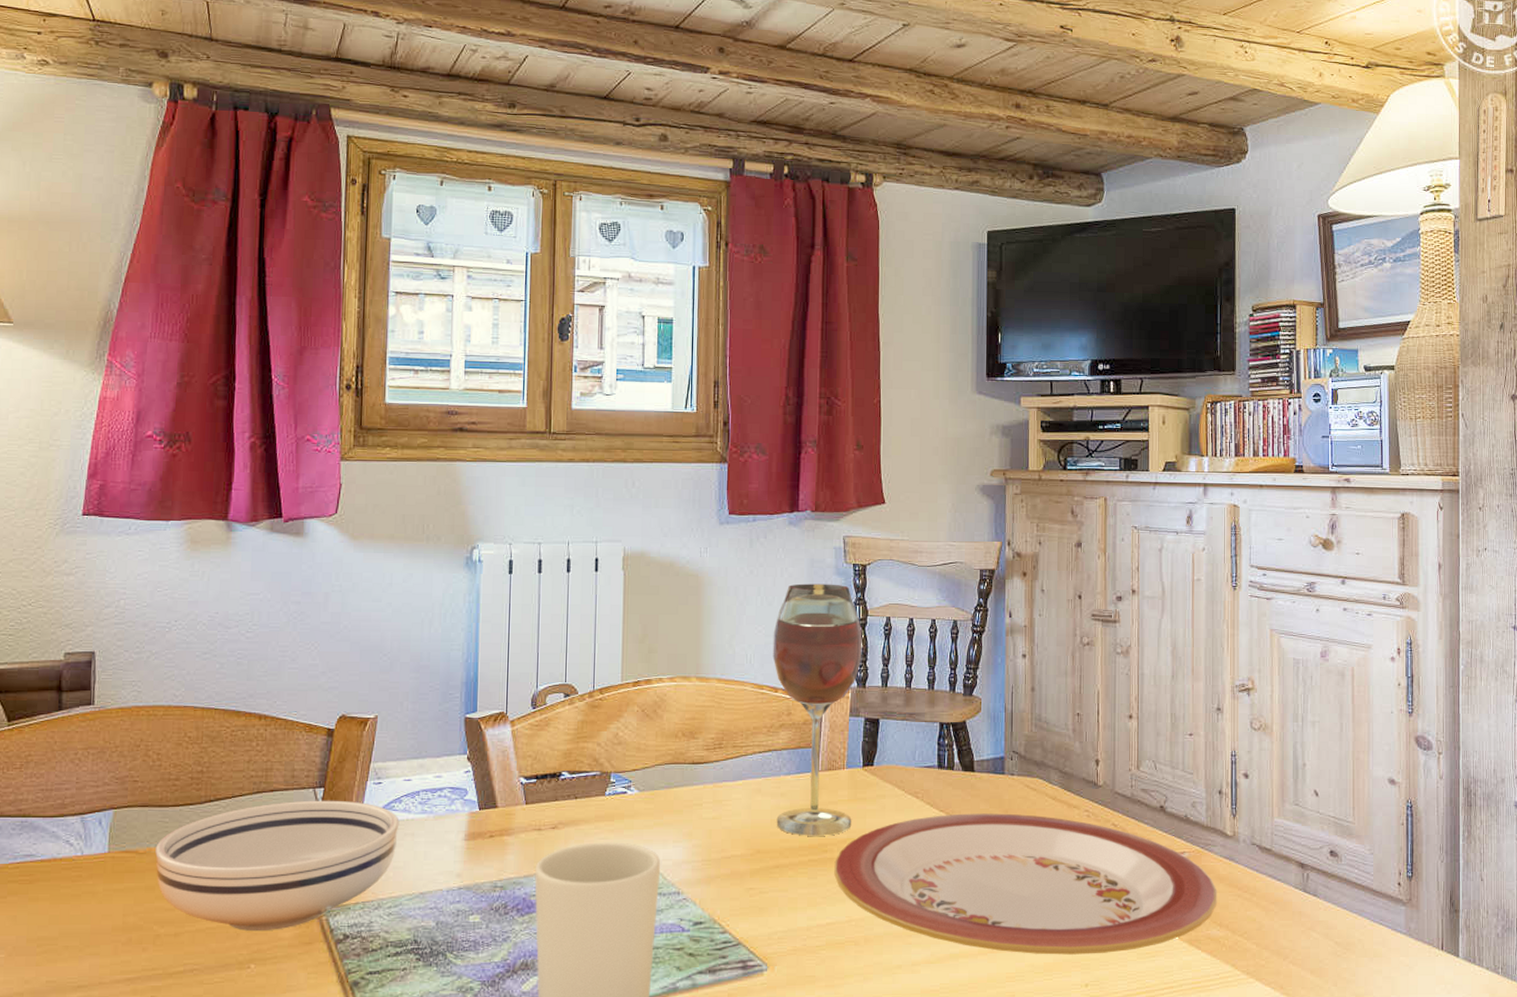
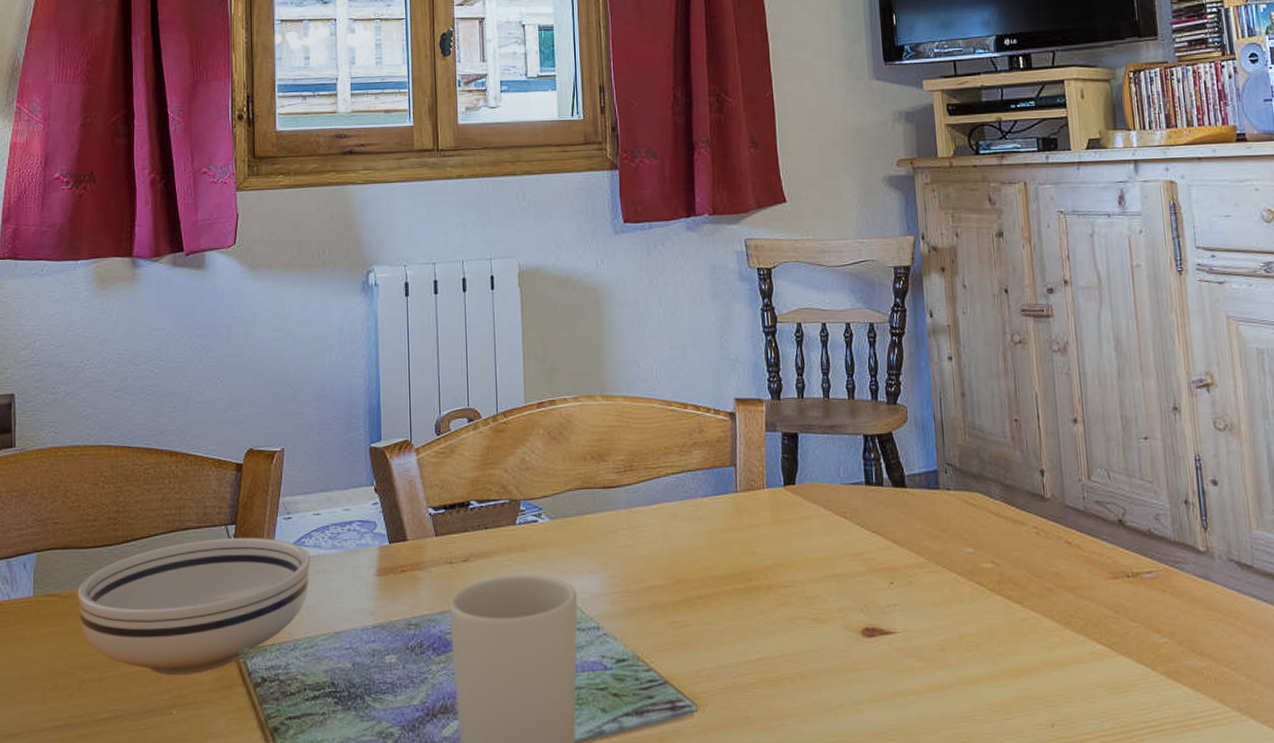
wineglass: present [772,583,862,836] -> none [678,290,777,563]
plate: present [834,813,1217,955] -> none [761,532,1196,691]

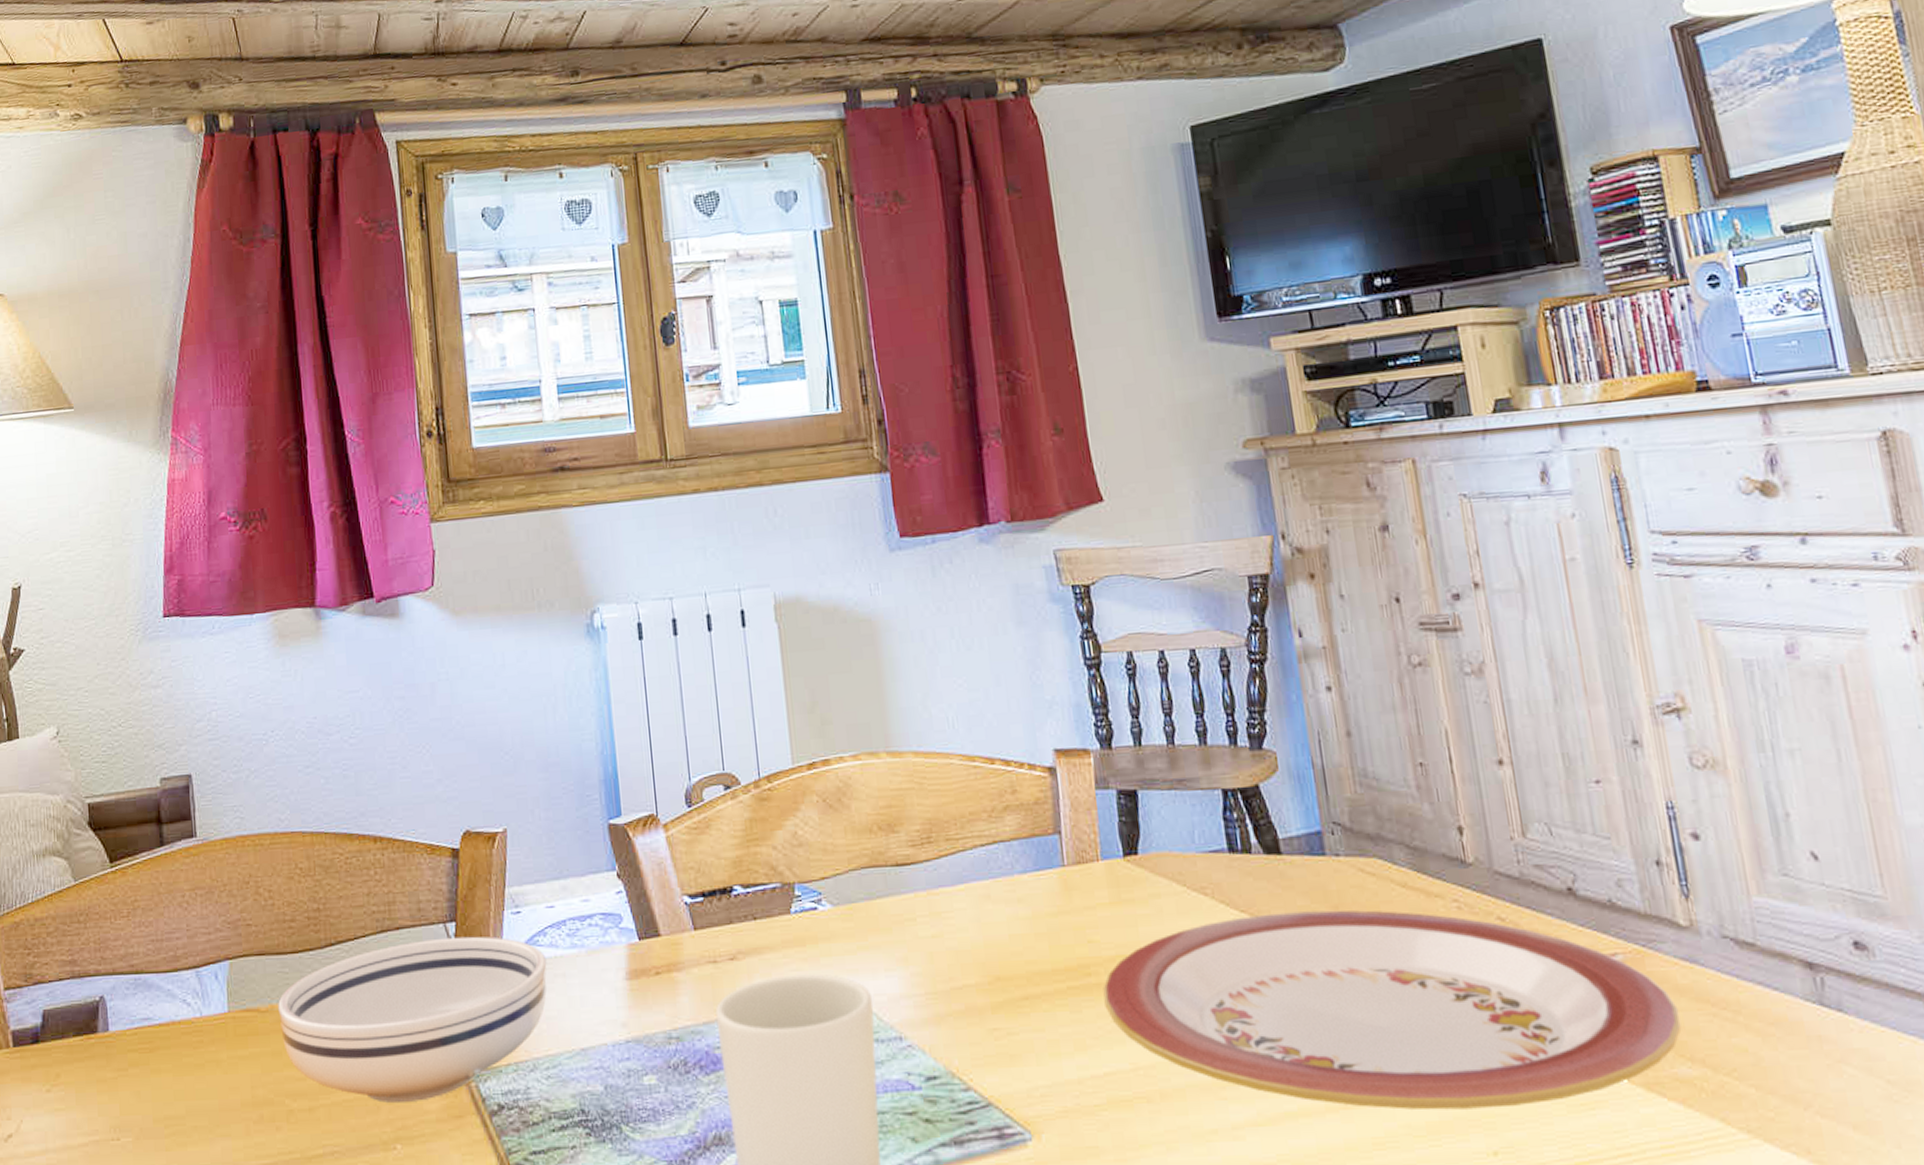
plate: none [761,532,1196,691] -> present [1103,910,1682,1110]

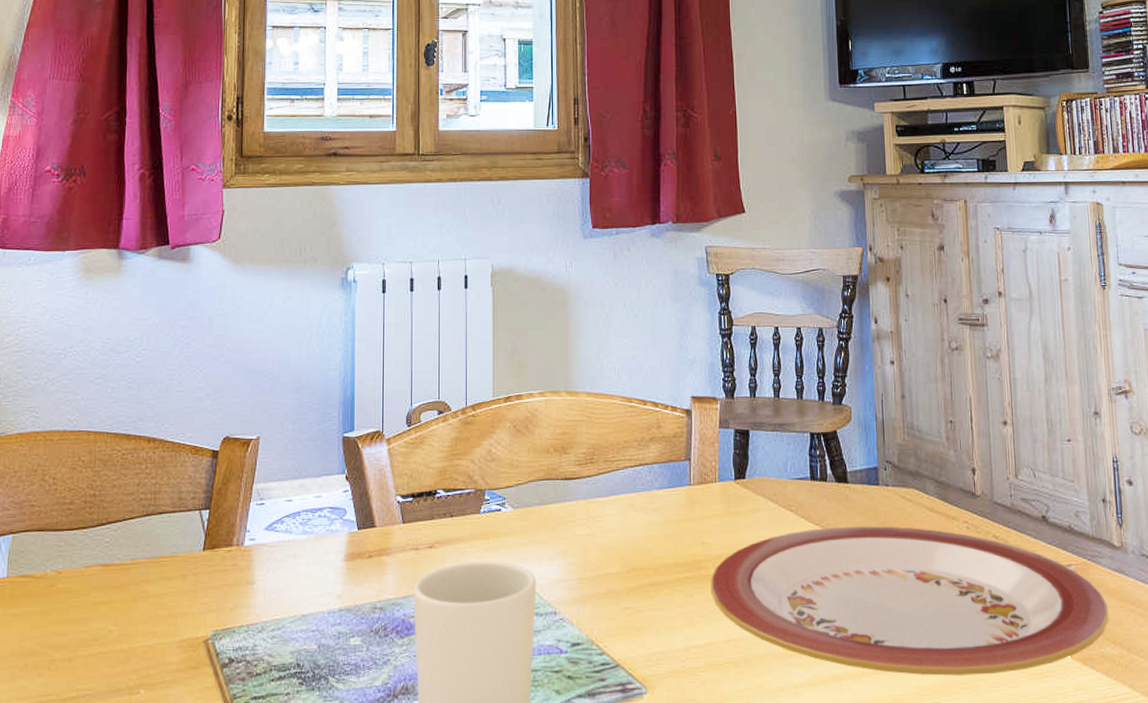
bowl: present [278,936,547,1104] -> none [51,522,282,656]

